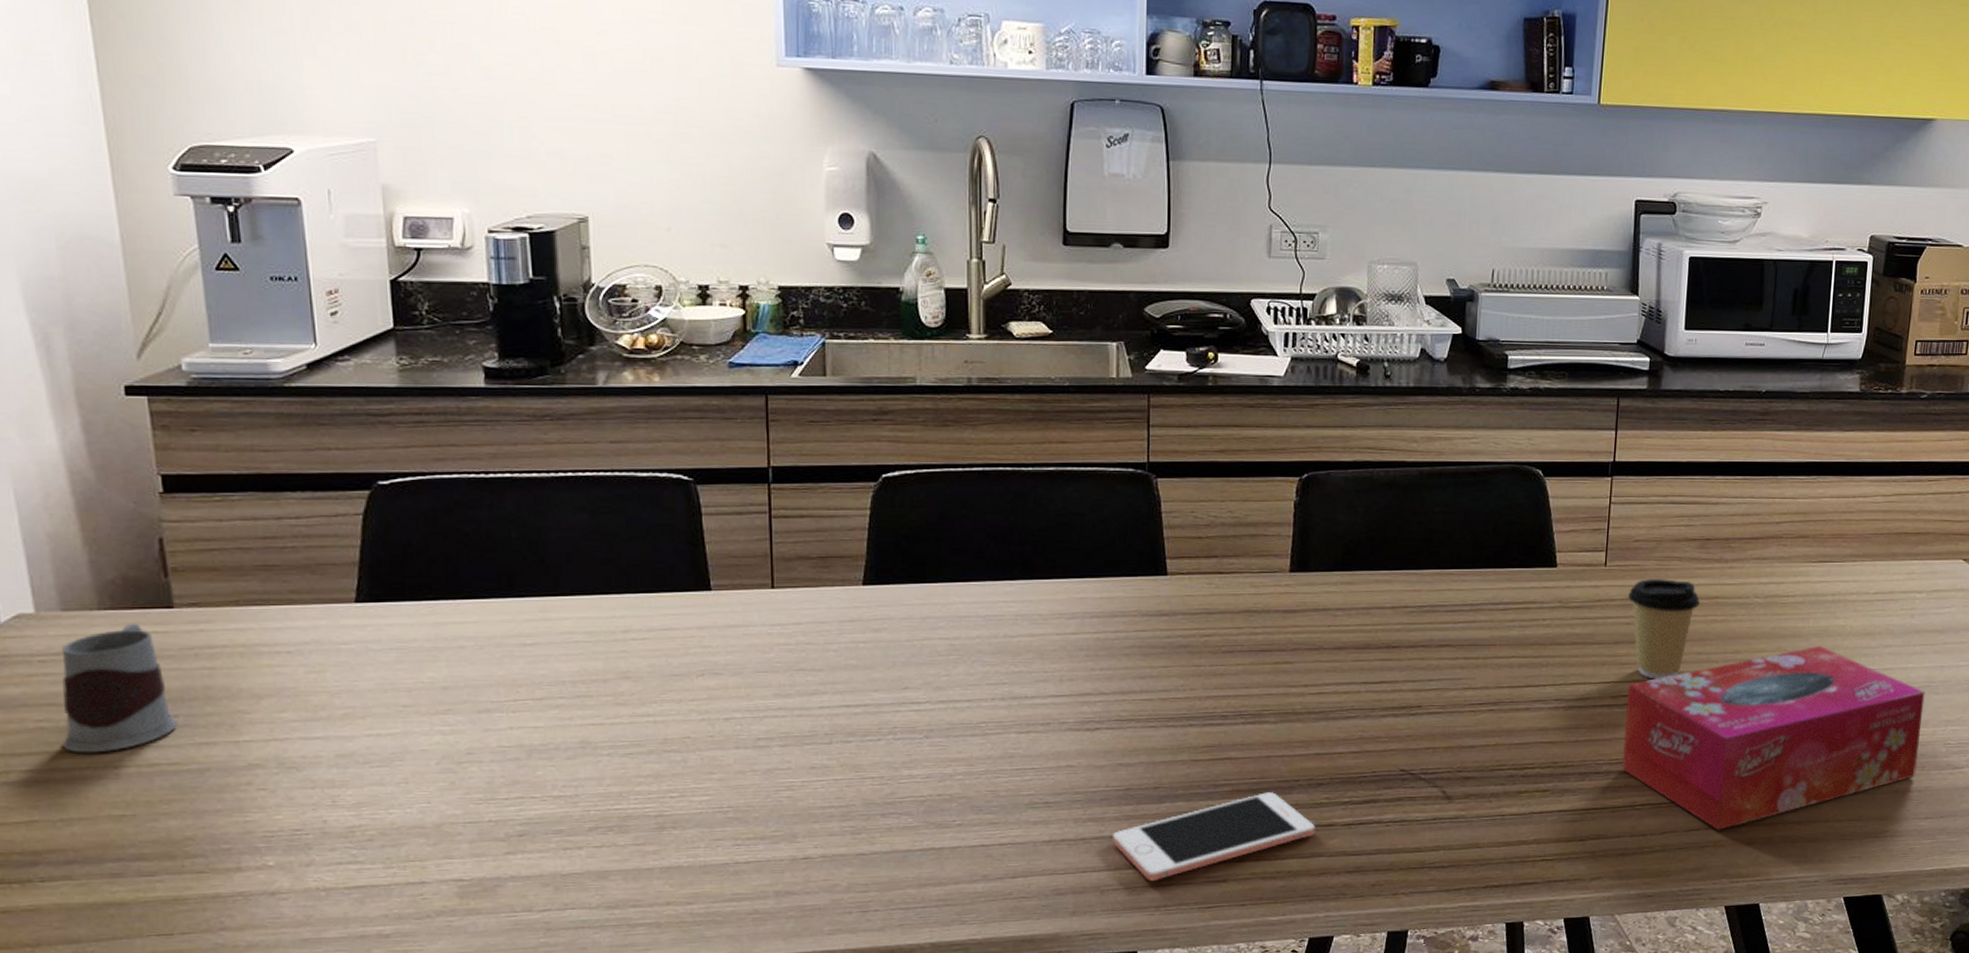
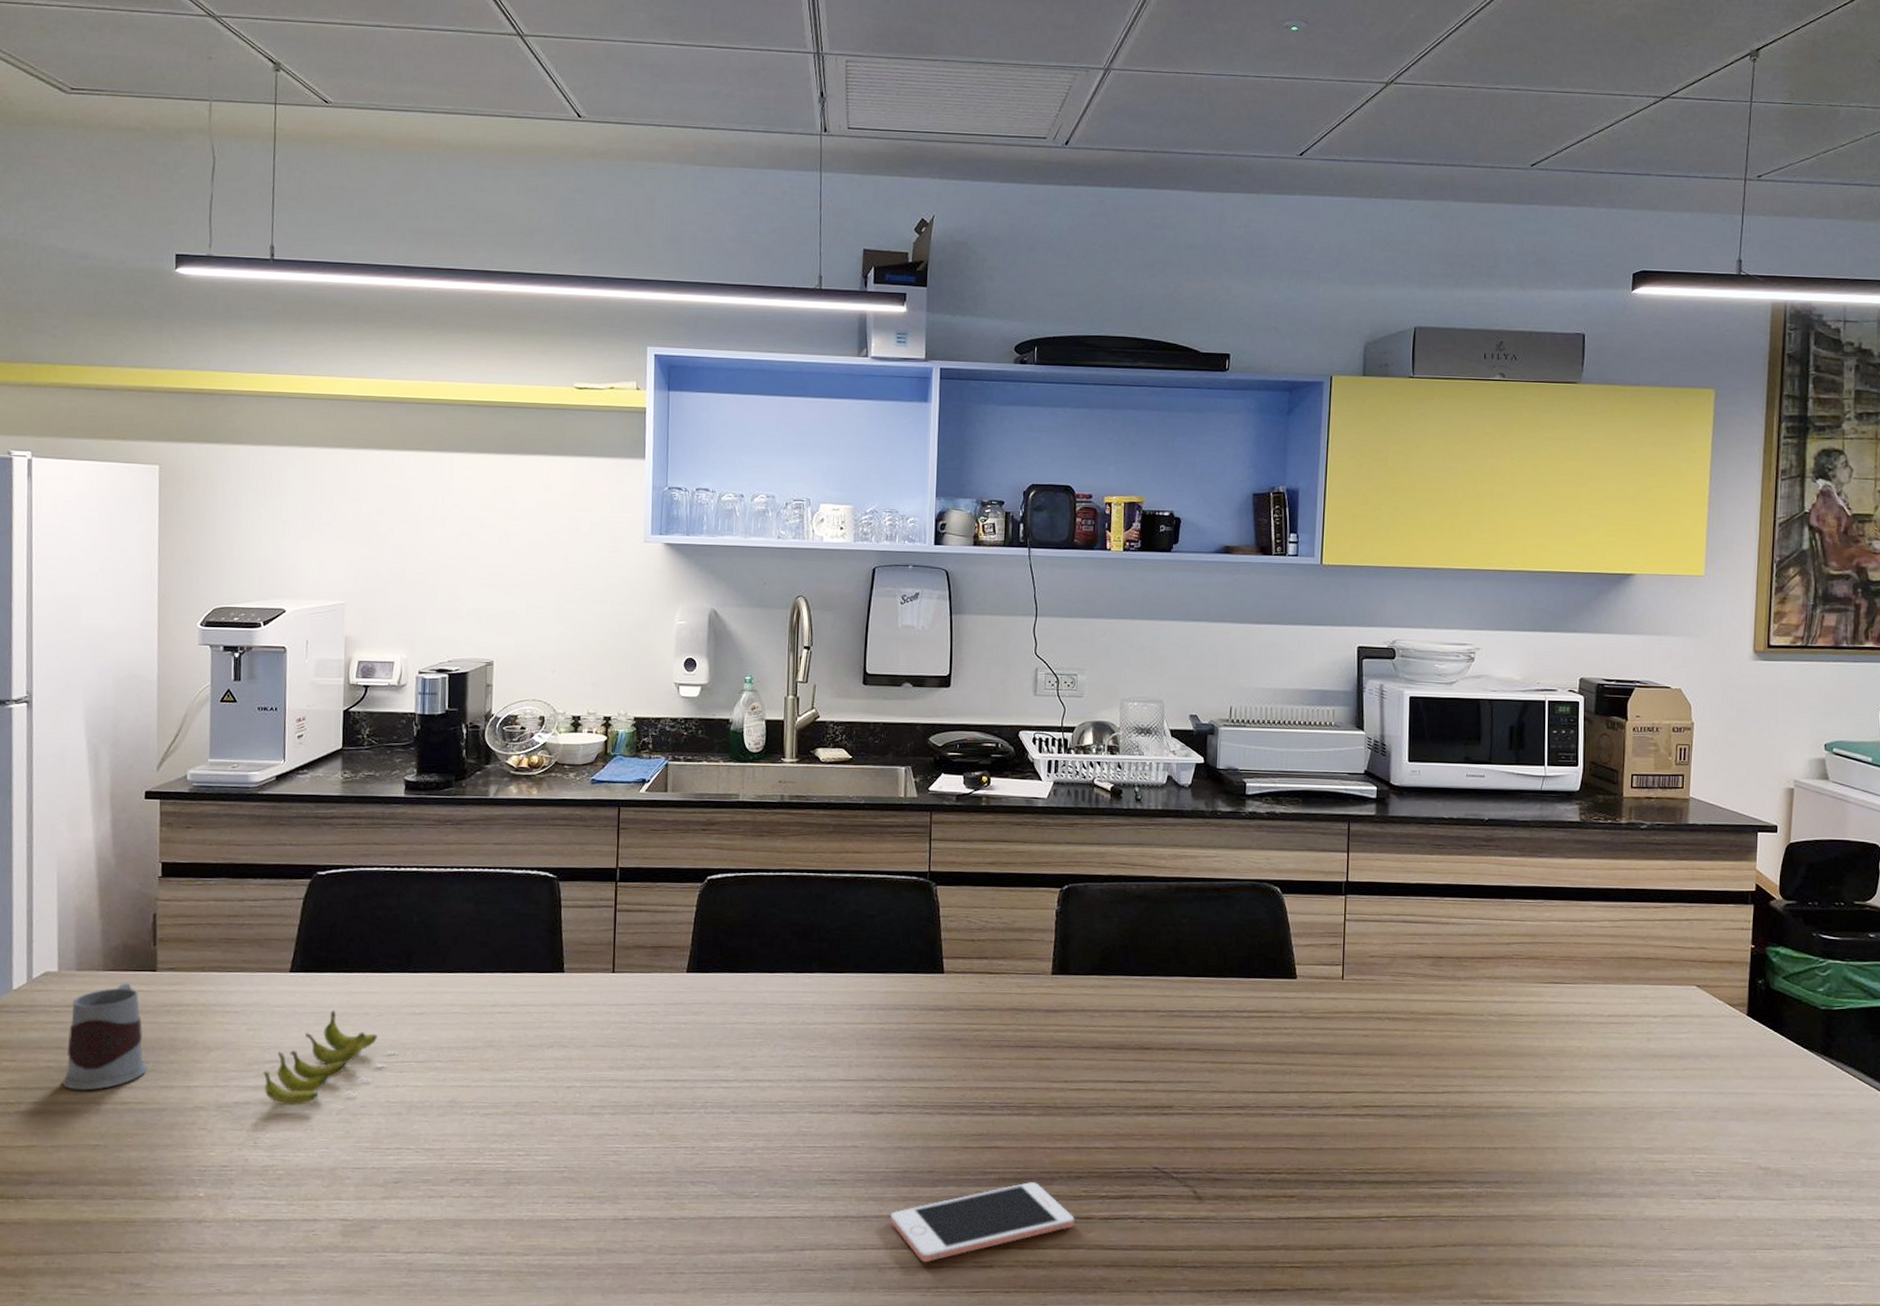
banana: none [335,644,510,758] -> present [263,1009,399,1108]
tissue box: present [1622,645,1925,830] -> none [1366,1065,1669,1248]
coffee cup: present [1627,579,1700,679] -> none [1365,993,1435,1092]

